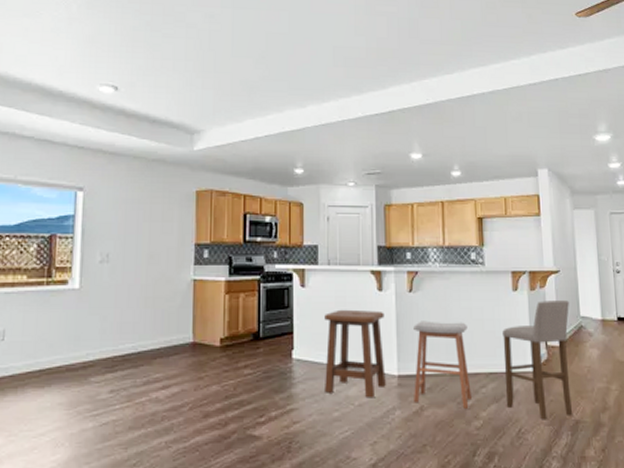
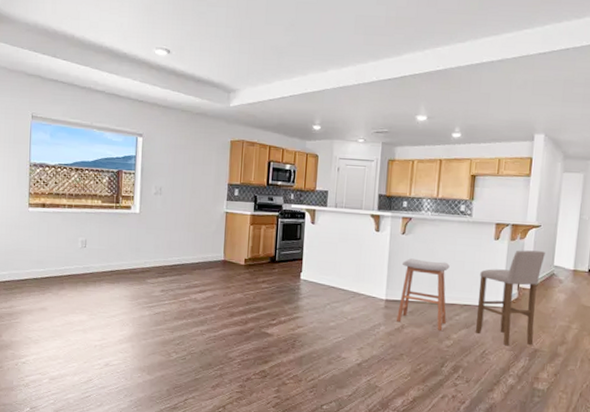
stool: present [325,309,386,398] -> none [325,244,379,315]

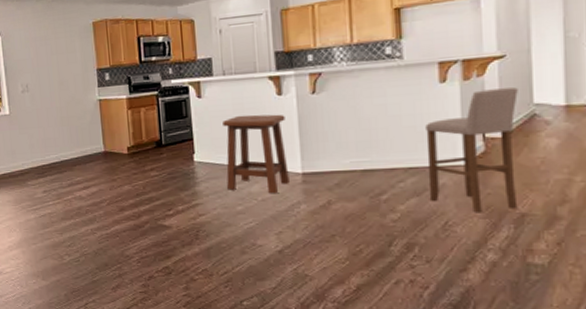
stool: none [325,244,379,315] -> present [223,114,290,194]
stool: present [397,258,450,330] -> none [318,119,387,202]

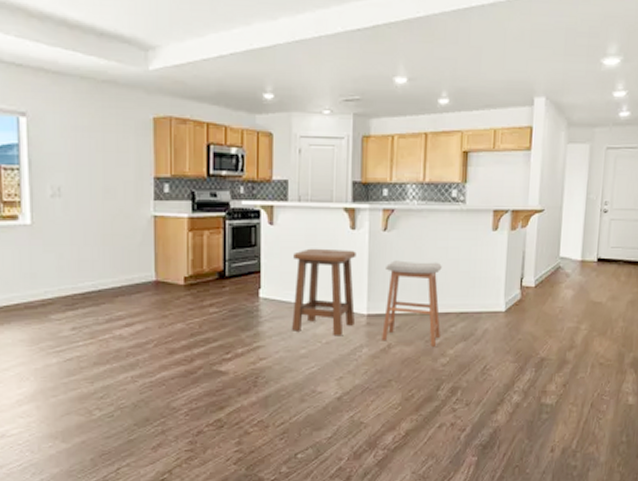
stool: none [318,119,387,202] -> present [382,260,442,346]
bar stool: present [425,87,518,213] -> none [474,241,550,358]

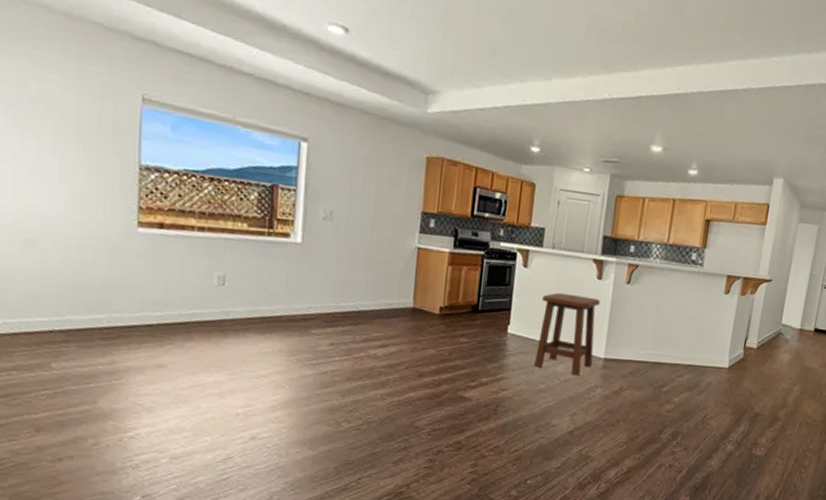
stool: present [382,260,442,346] -> none [615,311,676,393]

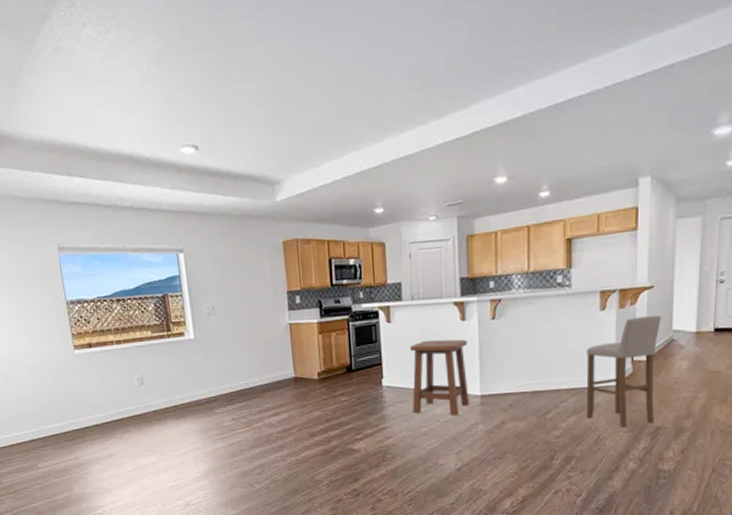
bar stool: none [697,306,774,410] -> present [586,315,661,428]

